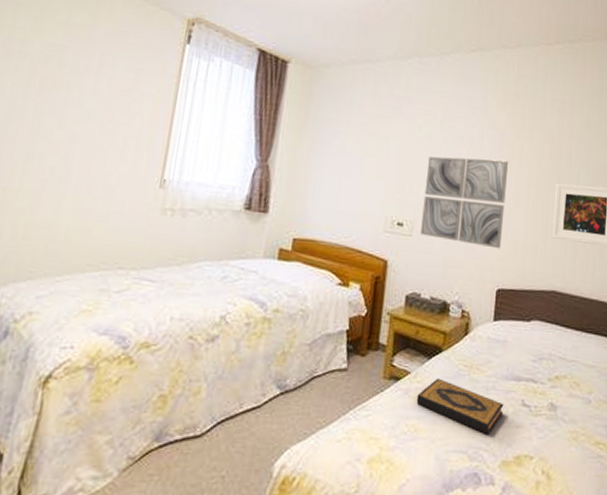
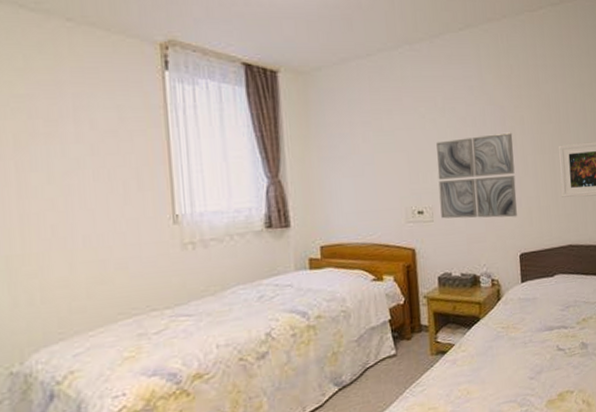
hardback book: present [416,378,504,434] -> none [464,343,543,382]

